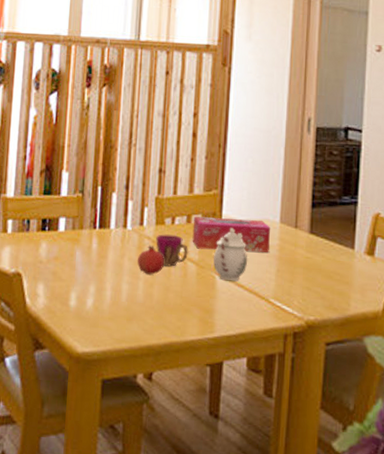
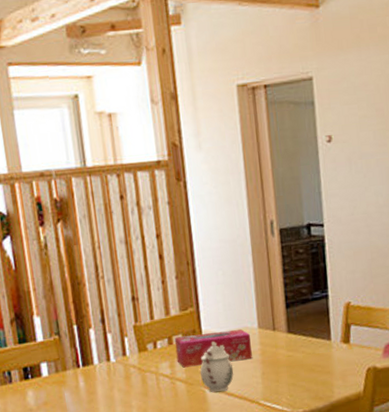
fruit: present [137,244,165,275] -> none [127,372,154,401]
cup: present [156,234,188,267] -> none [141,358,175,390]

